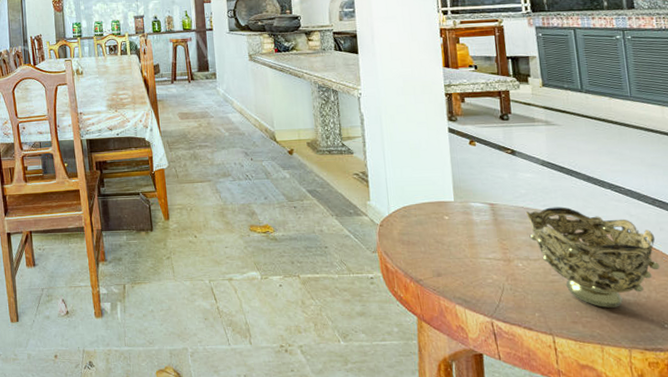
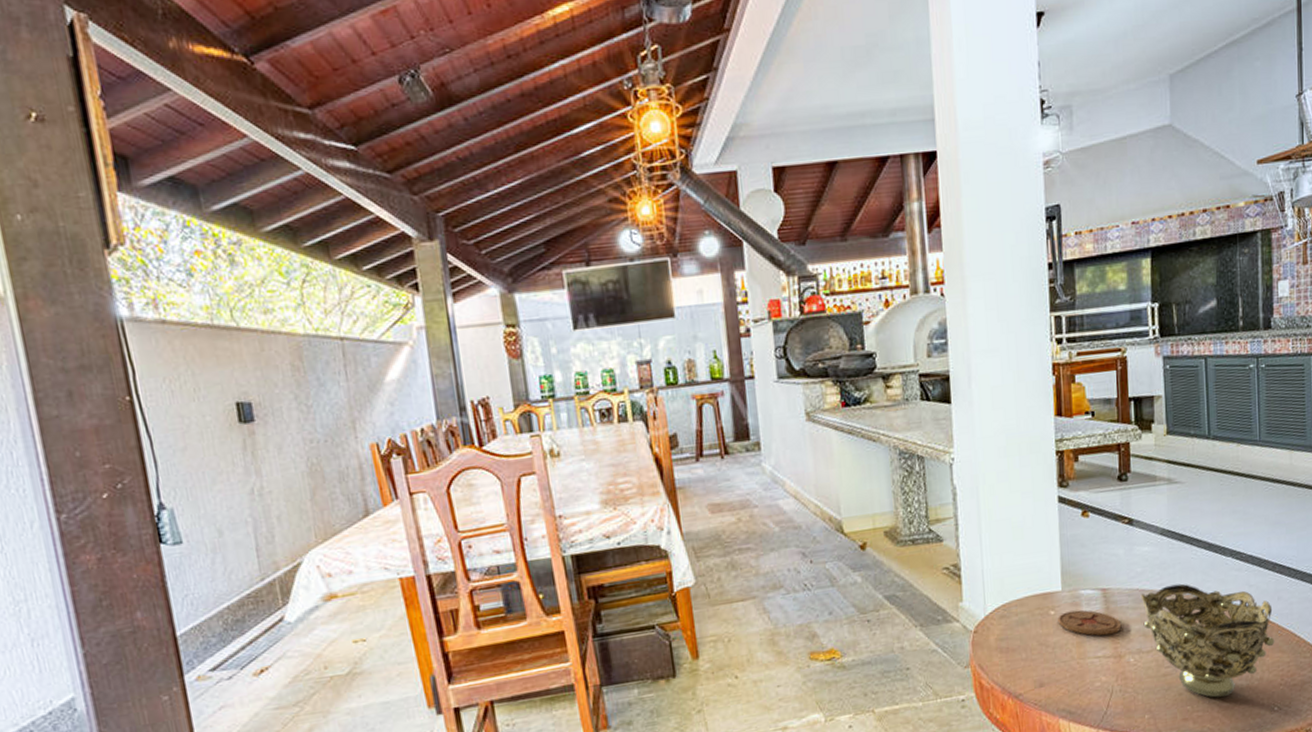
coaster: none [451,218,510,242] -> present [1058,610,1122,636]

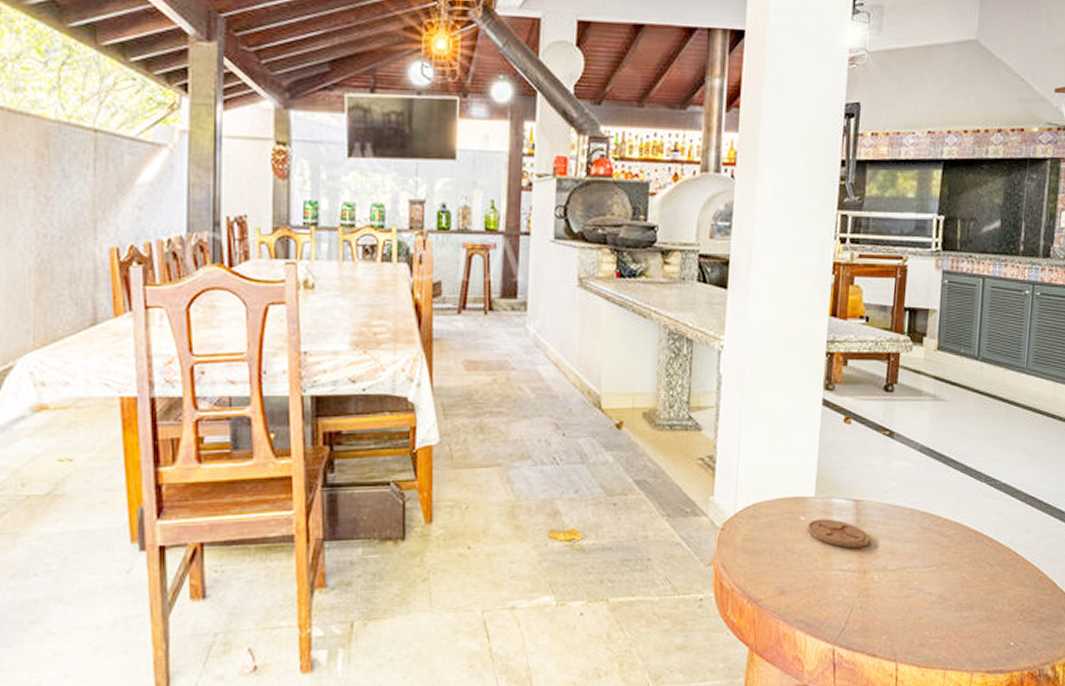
decorative bowl: present [1140,583,1275,698] -> none [892,504,1020,626]

